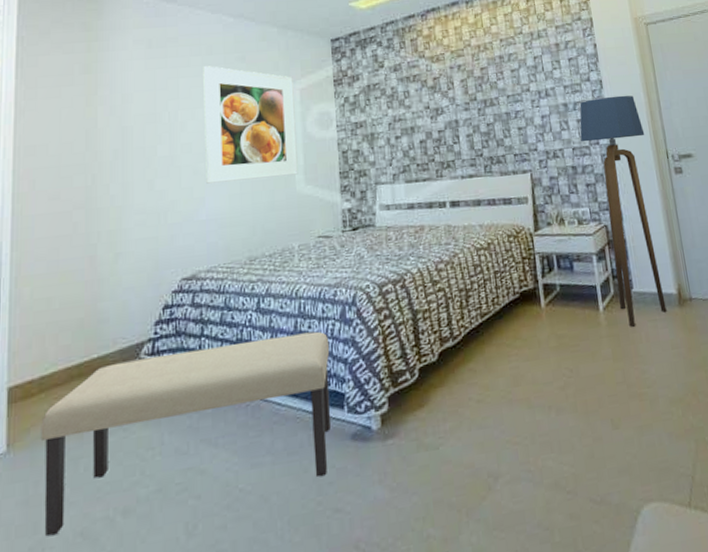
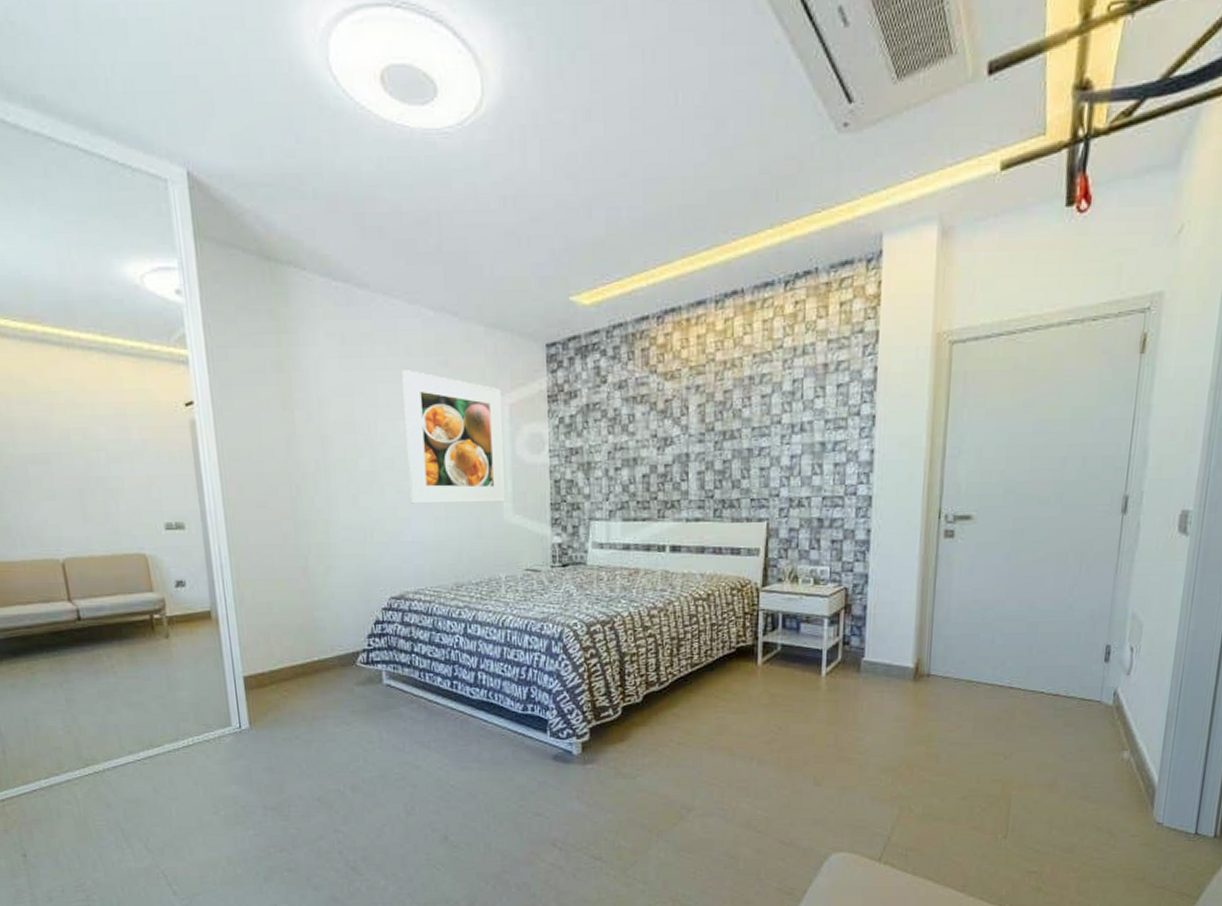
bench: present [40,331,332,536] -> none [275,661,535,797]
floor lamp: present [579,95,667,327] -> none [834,436,917,695]

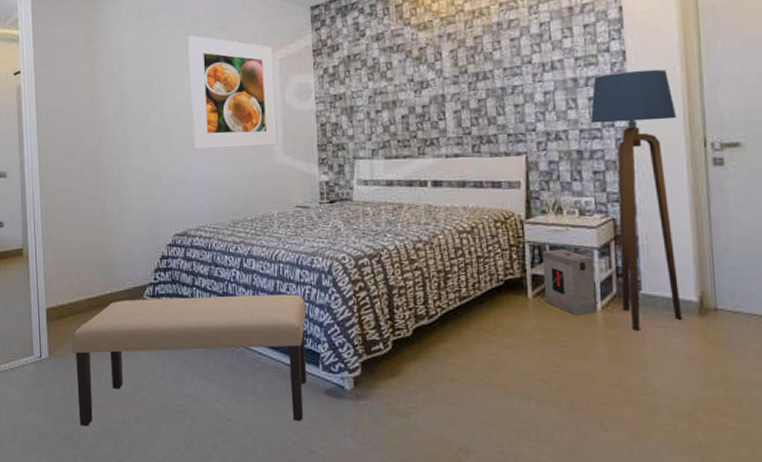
bench: none [275,661,535,797] -> present [71,294,307,426]
box: none [773,617,823,681] -> present [542,249,597,315]
floor lamp: none [834,436,917,695] -> present [591,69,682,330]

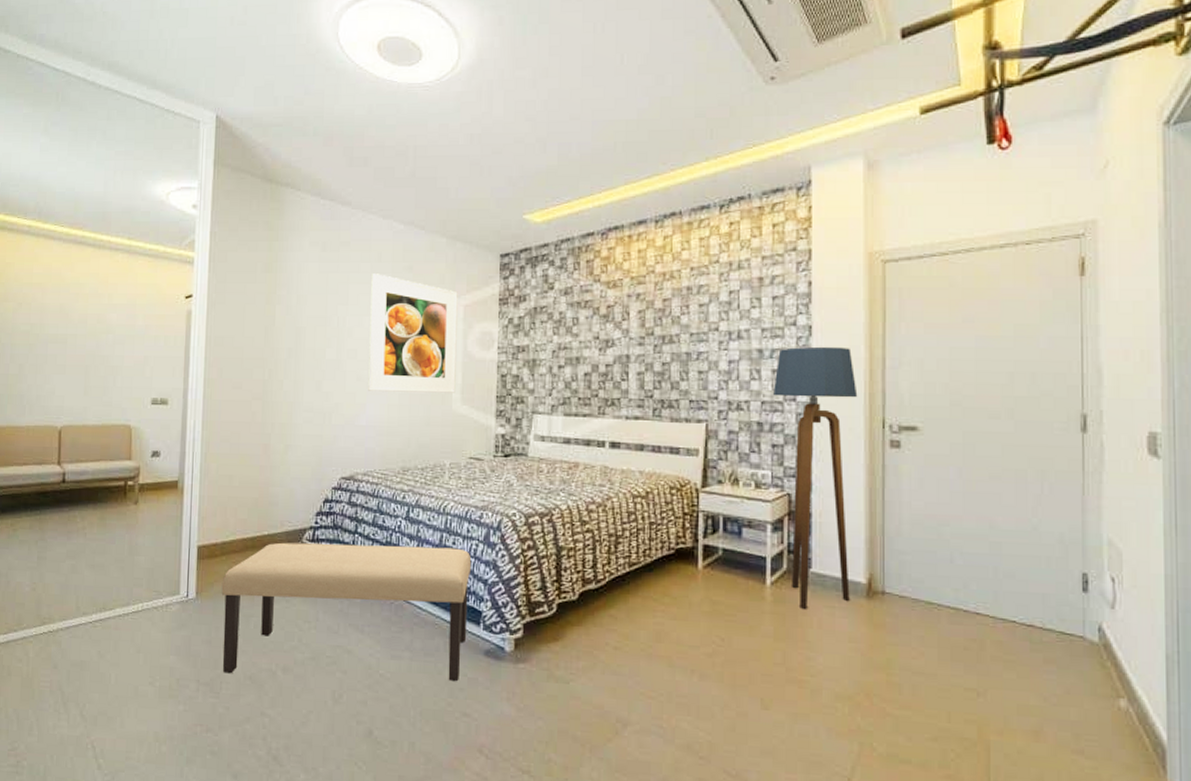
box: present [542,249,597,315] -> none [714,520,766,590]

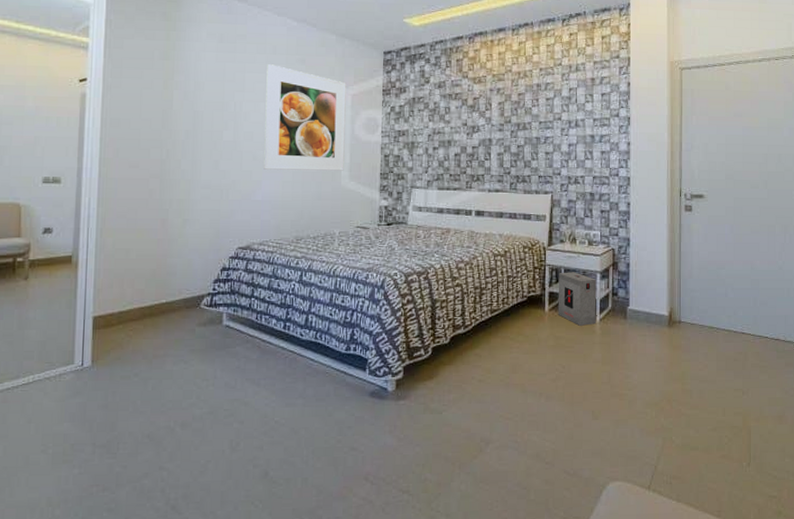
bench: present [221,542,472,682] -> none [118,306,359,434]
box: none [714,520,766,590] -> present [558,272,597,326]
floor lamp: present [773,346,858,609] -> none [602,133,663,338]

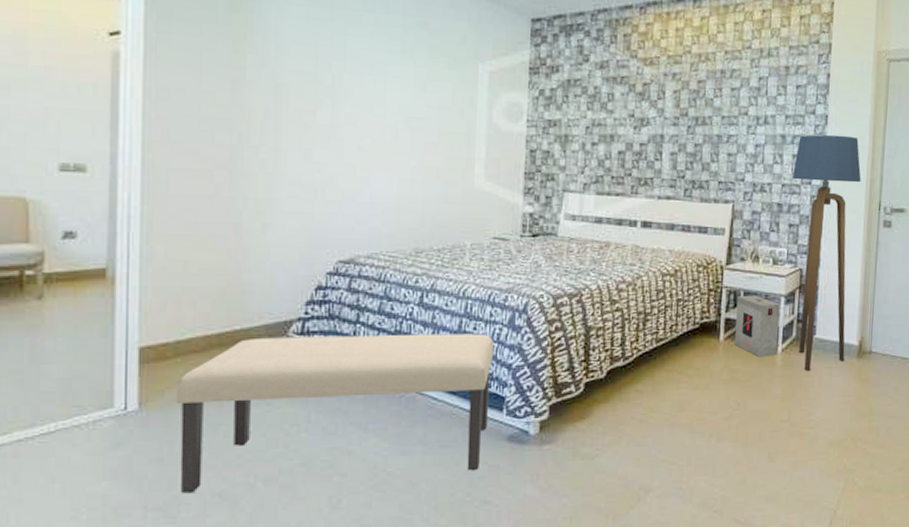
bench: none [118,306,359,434] -> present [176,334,495,494]
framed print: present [264,64,346,171] -> none [372,26,483,168]
floor lamp: none [602,133,663,338] -> present [792,134,861,371]

